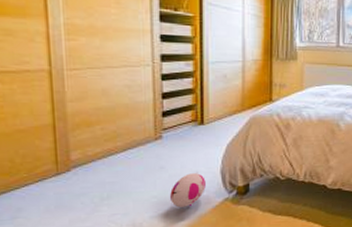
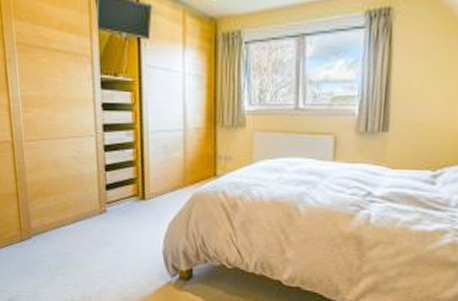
plush toy: present [170,172,206,208] -> none [115,250,148,286]

